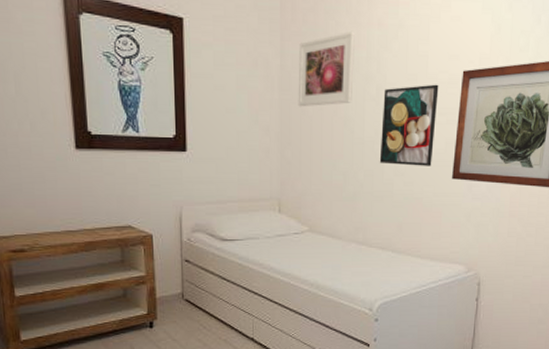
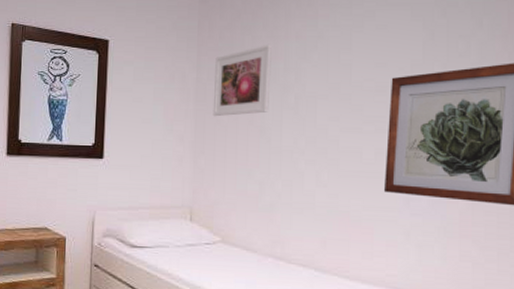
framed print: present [379,84,439,166] -> none [299,92,365,178]

